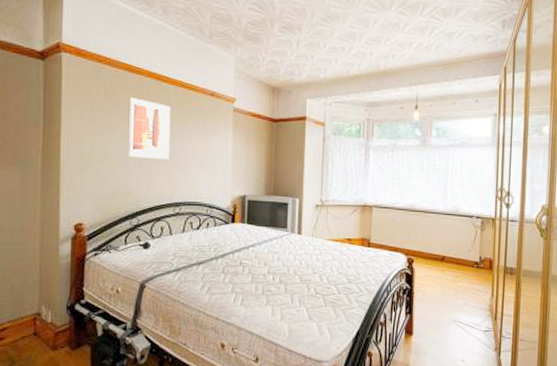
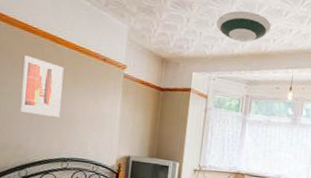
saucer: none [329,28,389,62] -> present [217,10,271,43]

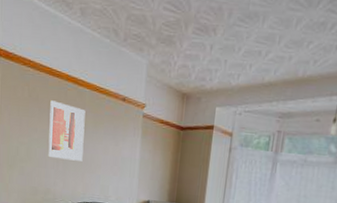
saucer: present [217,10,271,43] -> none [244,29,312,68]

